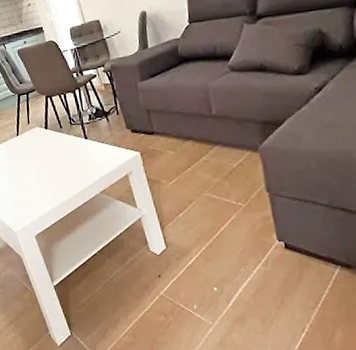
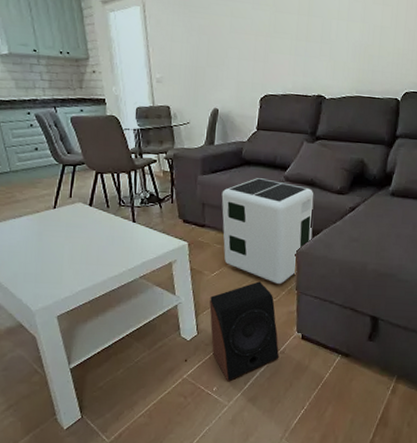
air purifier: none [164,73,275,188] -> present [221,178,314,285]
speaker: none [172,186,262,299] -> present [209,281,280,382]

